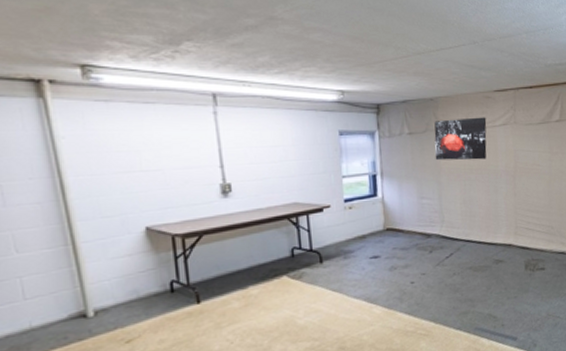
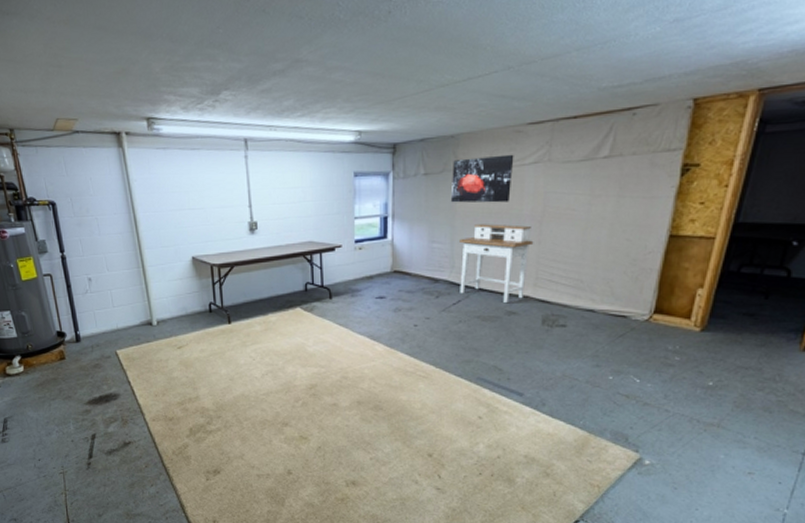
desk: none [447,179,511,253] -> present [460,224,534,304]

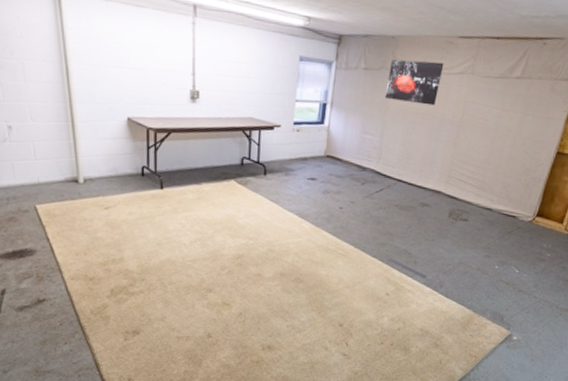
desk: present [460,224,534,304] -> none [383,122,451,196]

